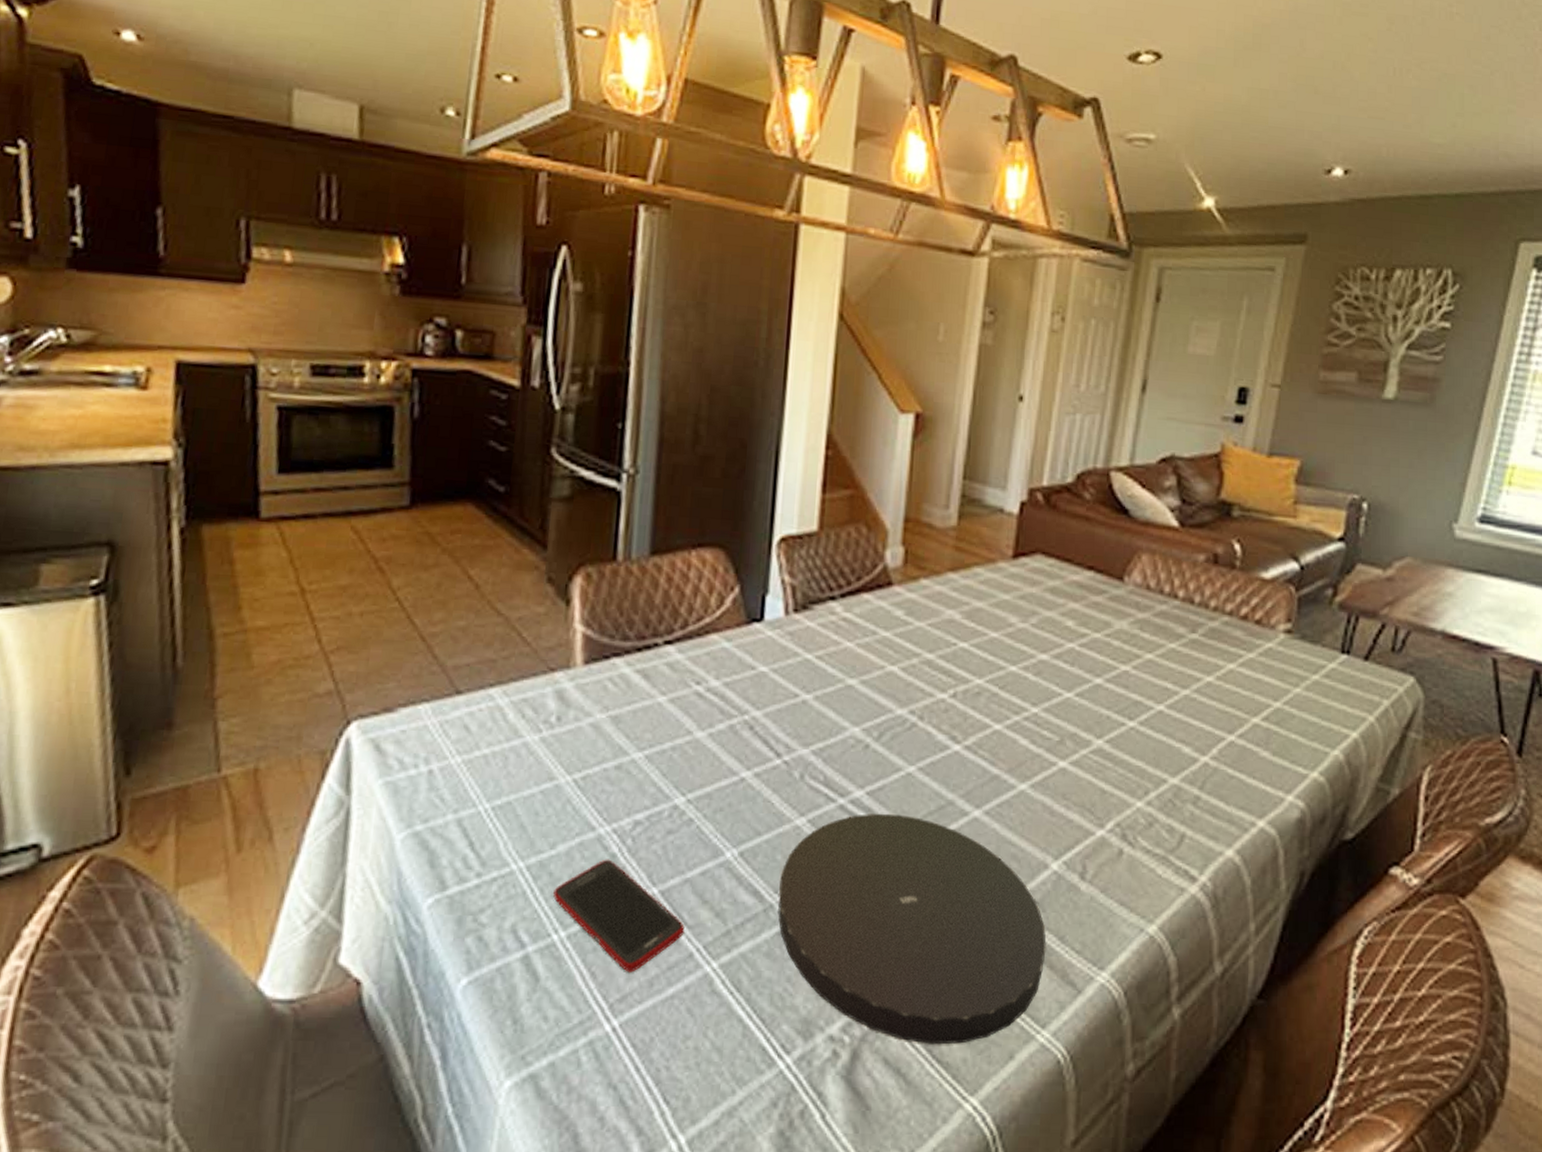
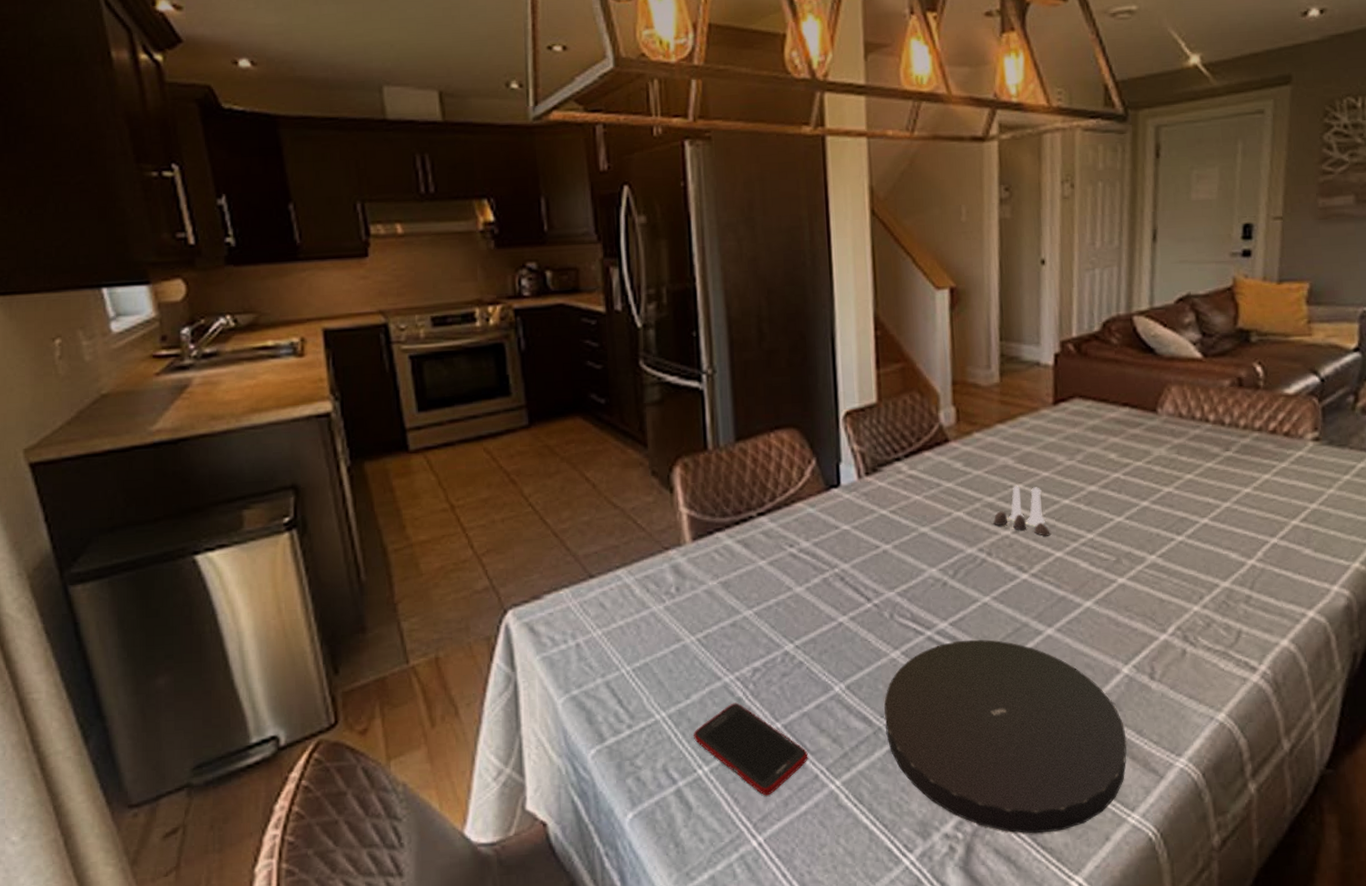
salt and pepper shaker set: none [930,643,992,705] -> present [993,485,1051,536]

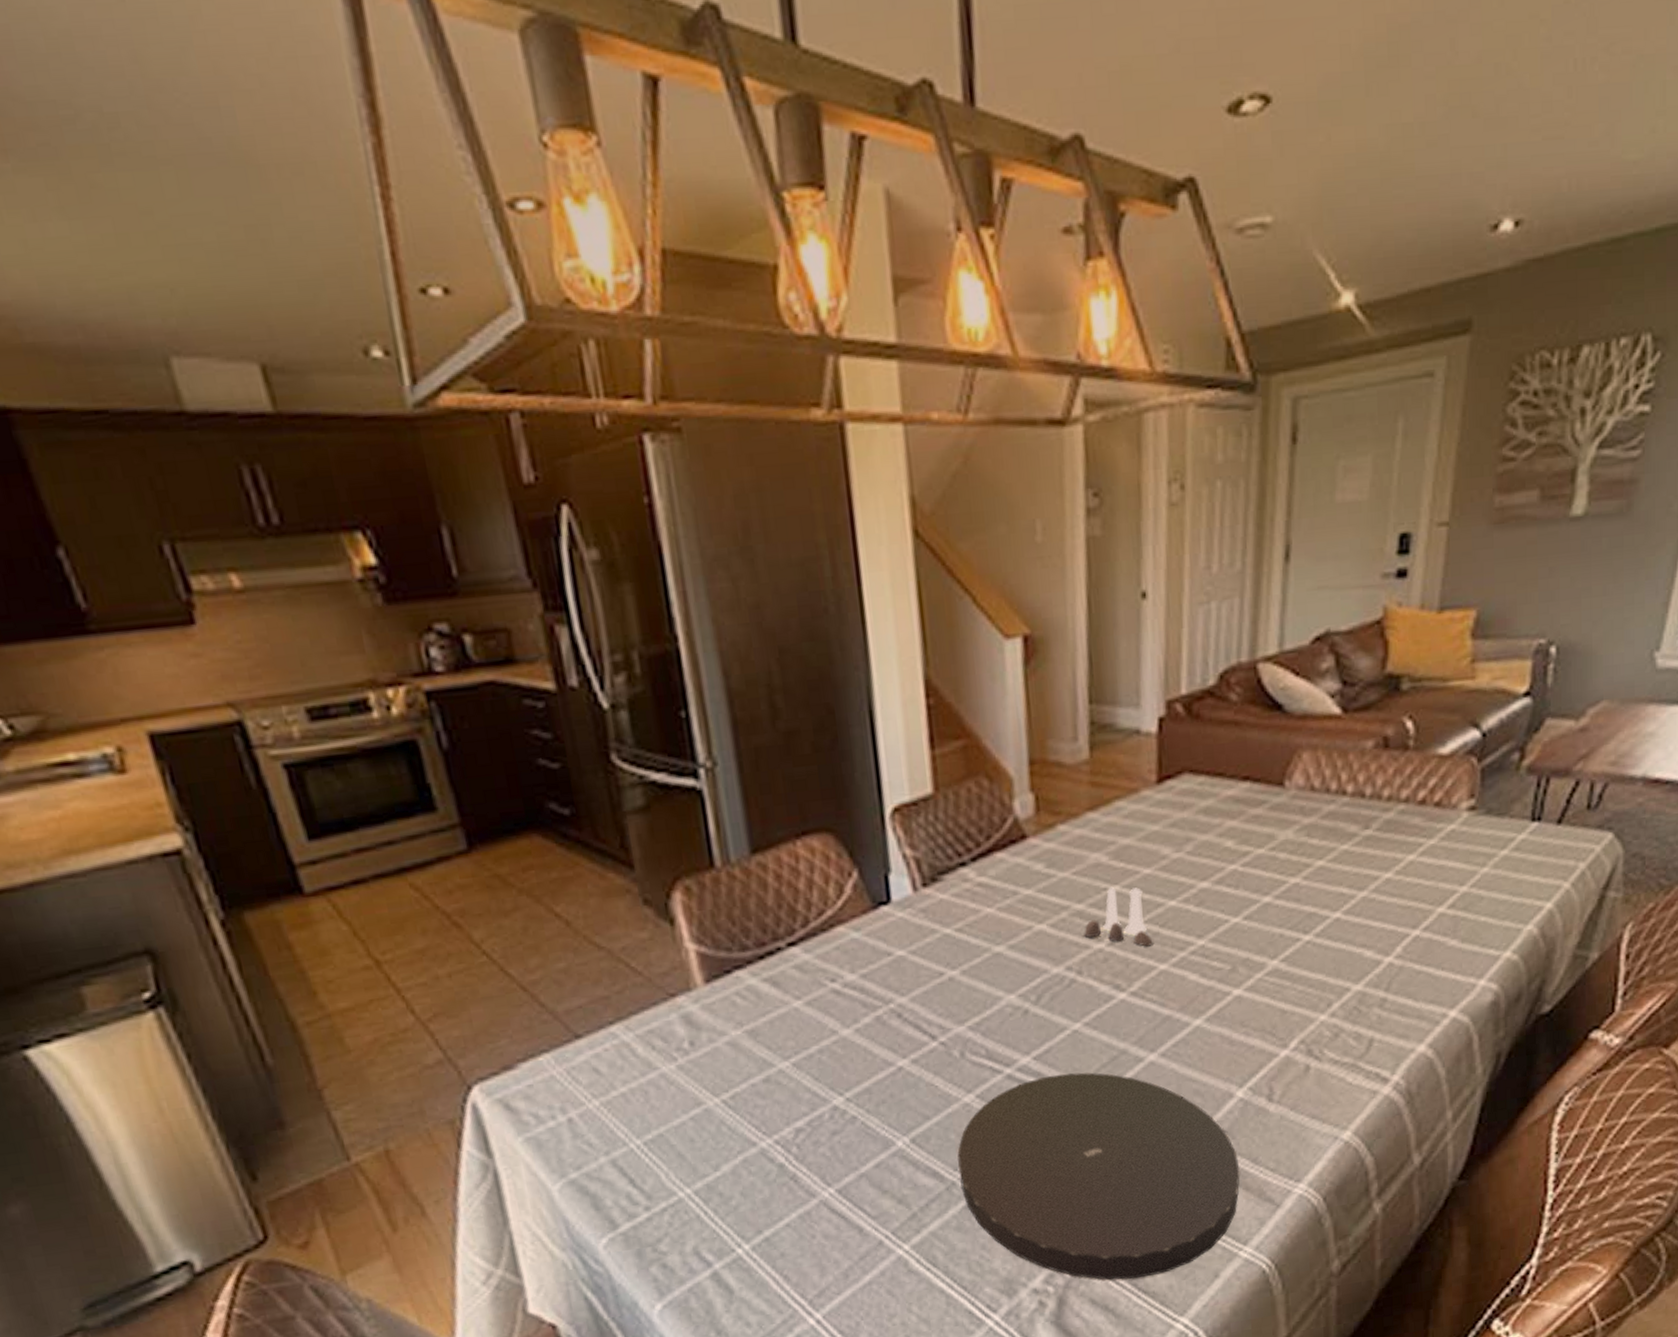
cell phone: present [693,702,808,796] -> none [727,1169,870,1270]

